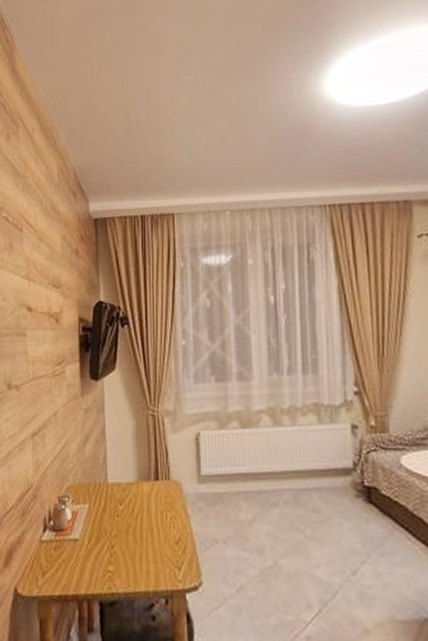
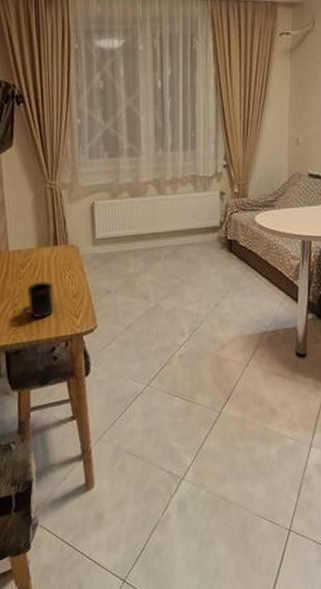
mug: none [124,521,154,566] -> present [27,281,54,319]

